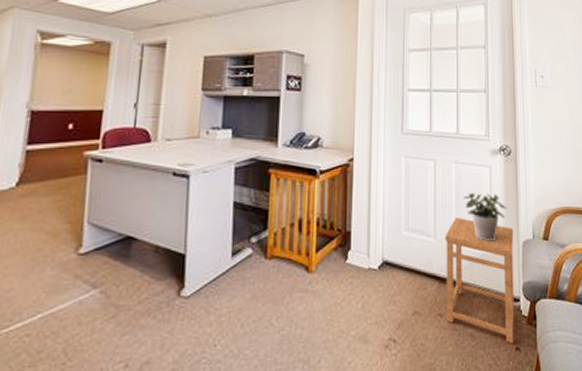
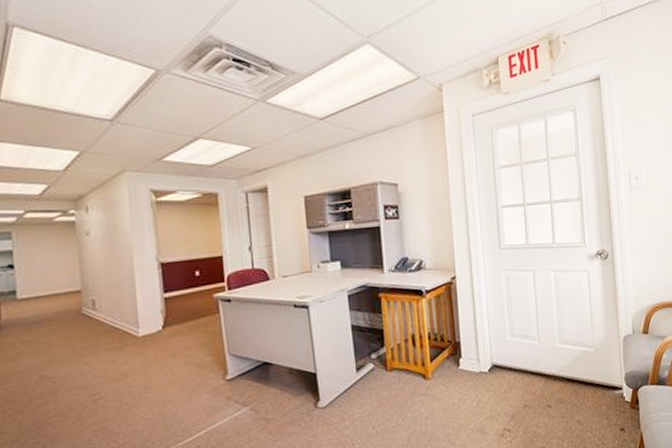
side table: present [445,218,515,344] -> none [548,320,619,426]
potted plant: present [463,193,507,241] -> none [563,296,606,339]

